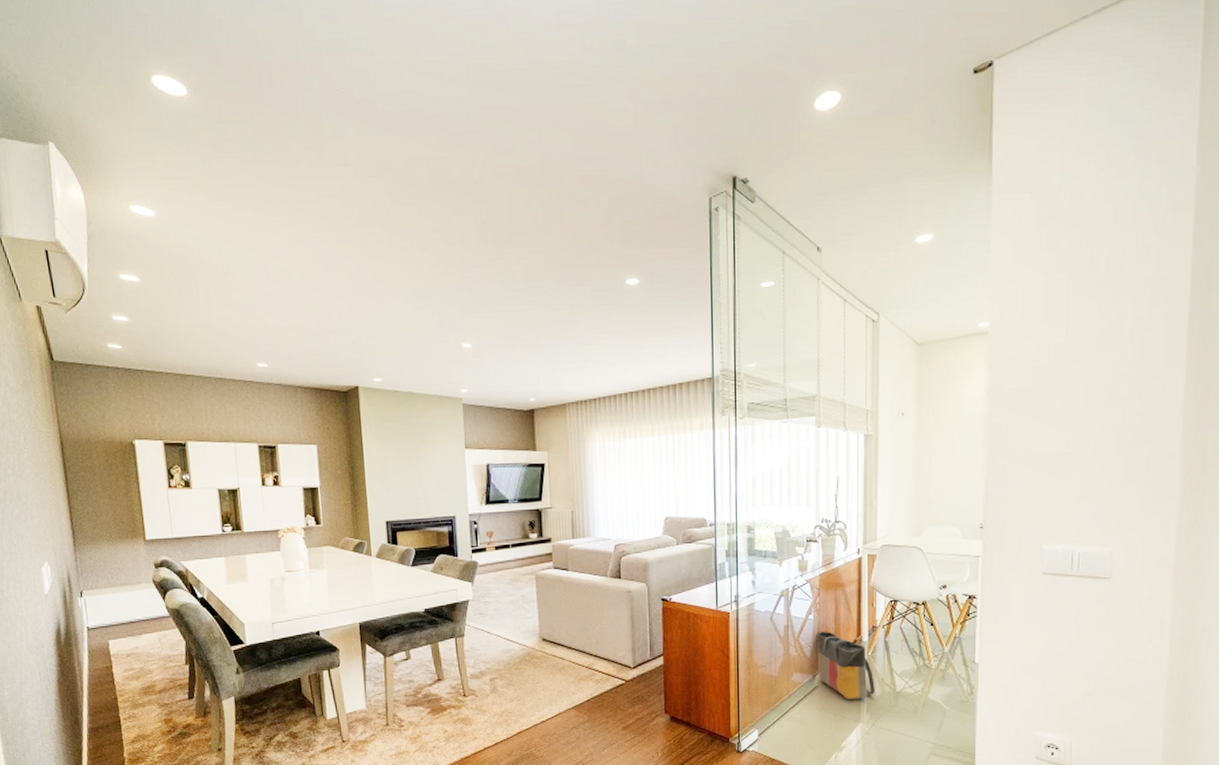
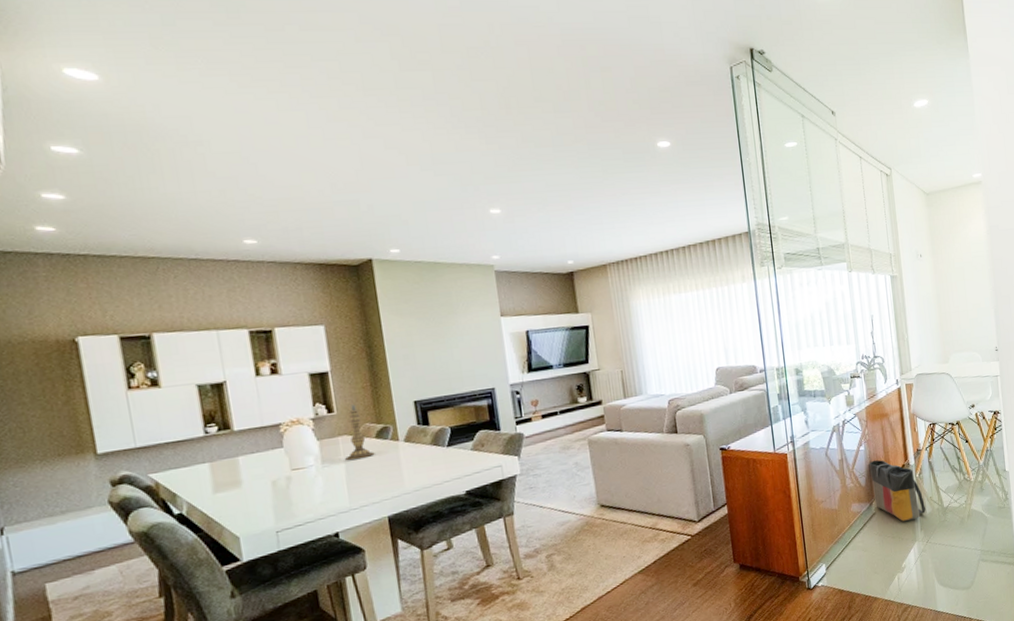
candlestick: none [328,519,352,569] -> present [345,404,375,461]

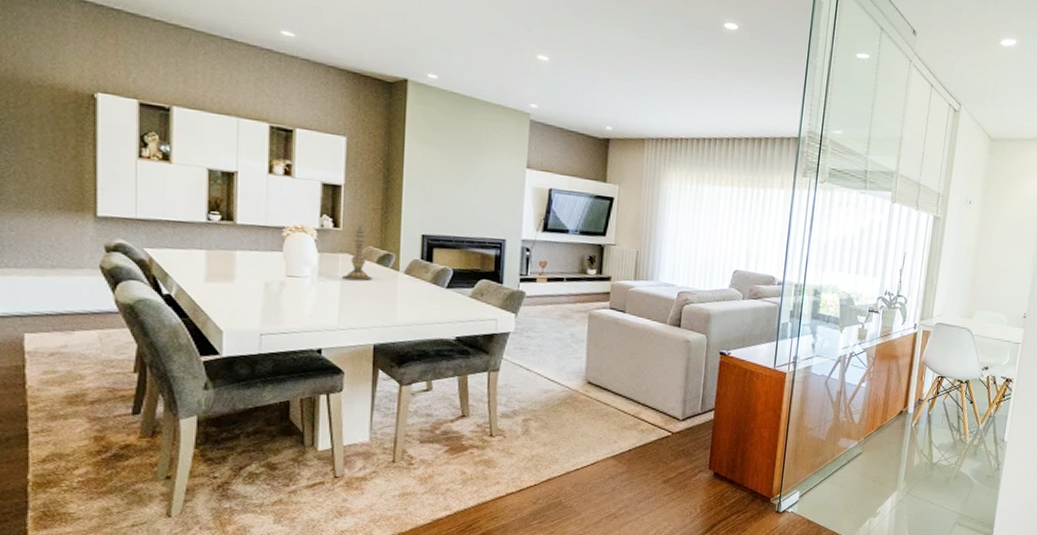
tote bag: present [870,459,926,522] -> none [864,399,914,468]

